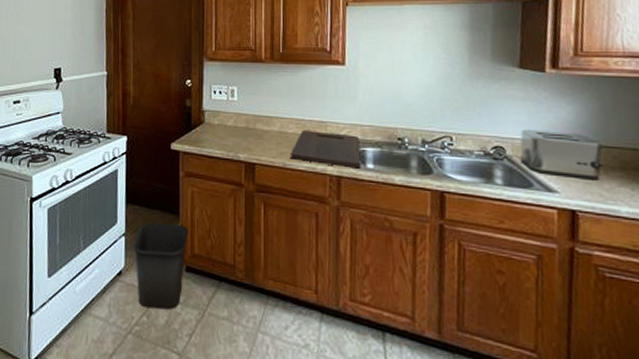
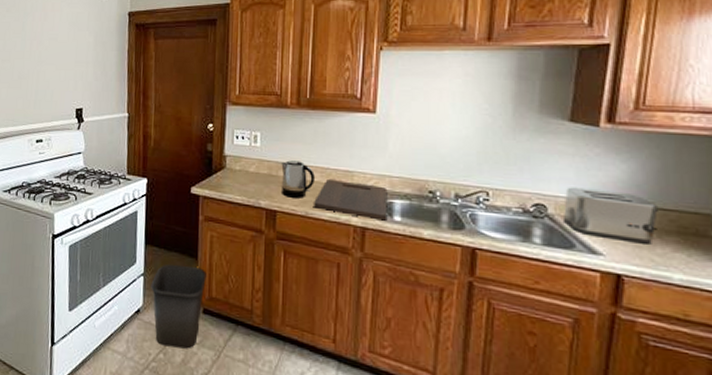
kettle: none [258,113,291,150] -> present [280,160,315,198]

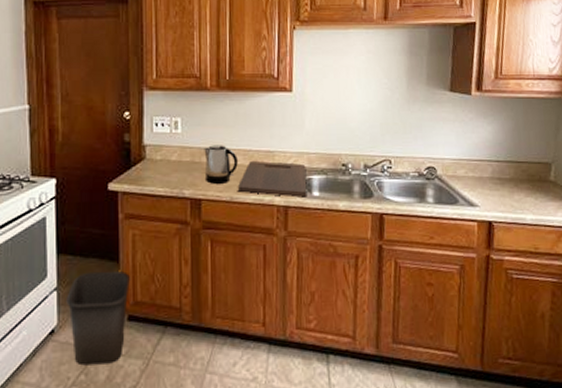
toaster: present [564,187,658,244] -> none [449,149,514,193]

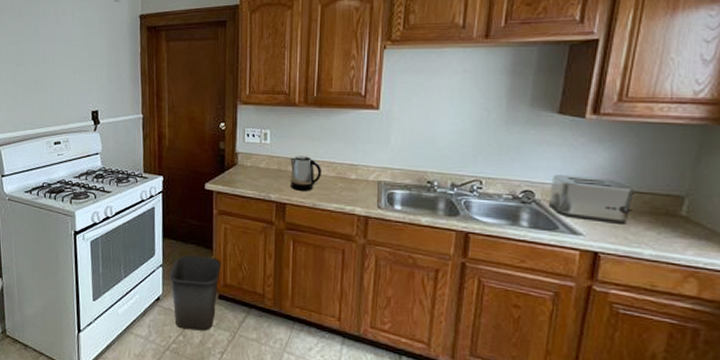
cutting board: present [238,161,307,198] -> none [321,173,389,210]
toaster: none [449,149,514,193] -> present [549,174,634,224]

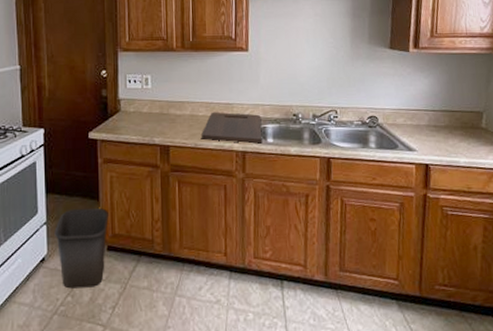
kettle: present [289,156,321,191] -> none [171,98,201,132]
cutting board: none [321,173,389,210] -> present [202,112,263,144]
toaster: present [549,174,634,224] -> none [389,100,449,139]

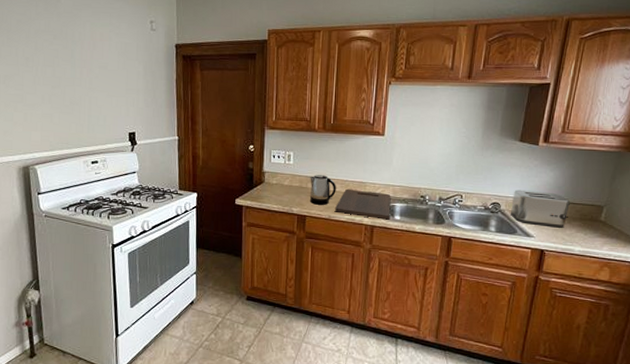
waste bin: present [54,208,109,289] -> none [202,264,249,329]
kettle: none [171,98,201,132] -> present [309,175,336,205]
toaster: none [389,100,449,139] -> present [511,190,570,228]

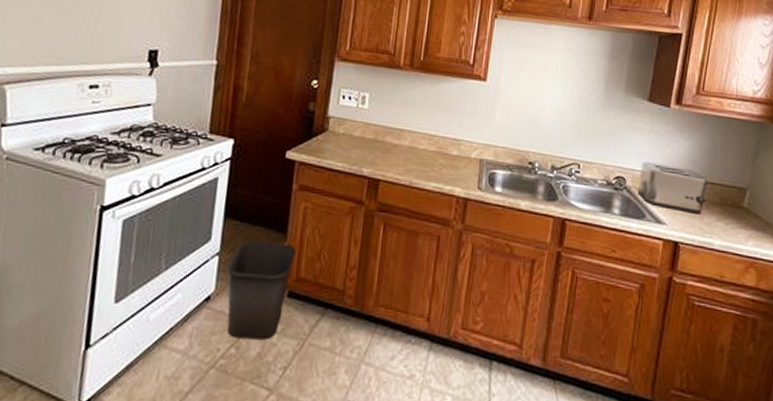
waste bin: none [202,264,249,329] -> present [227,241,296,340]
kettle: present [309,175,336,205] -> none [385,125,422,167]
cutting board: present [335,190,391,220] -> none [419,147,492,192]

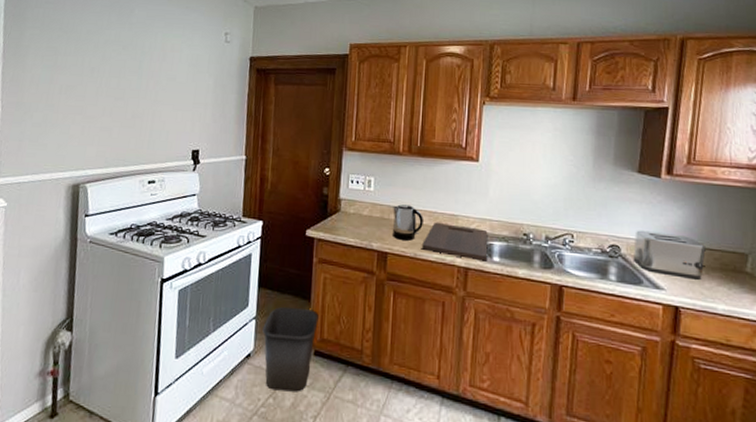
kettle: none [385,125,422,167] -> present [392,204,423,241]
cutting board: none [419,147,492,192] -> present [422,223,488,261]

